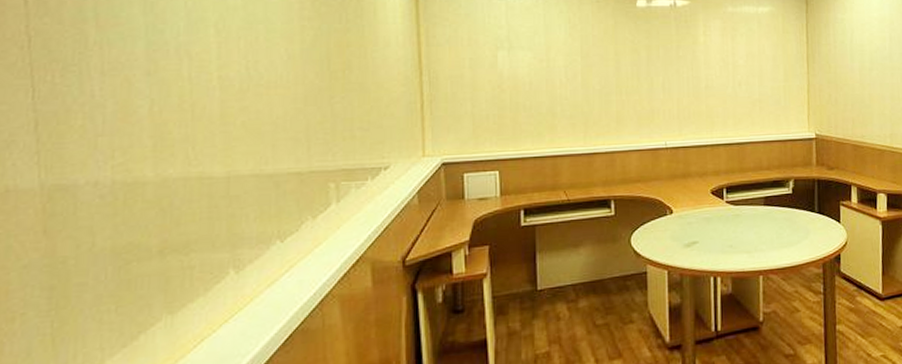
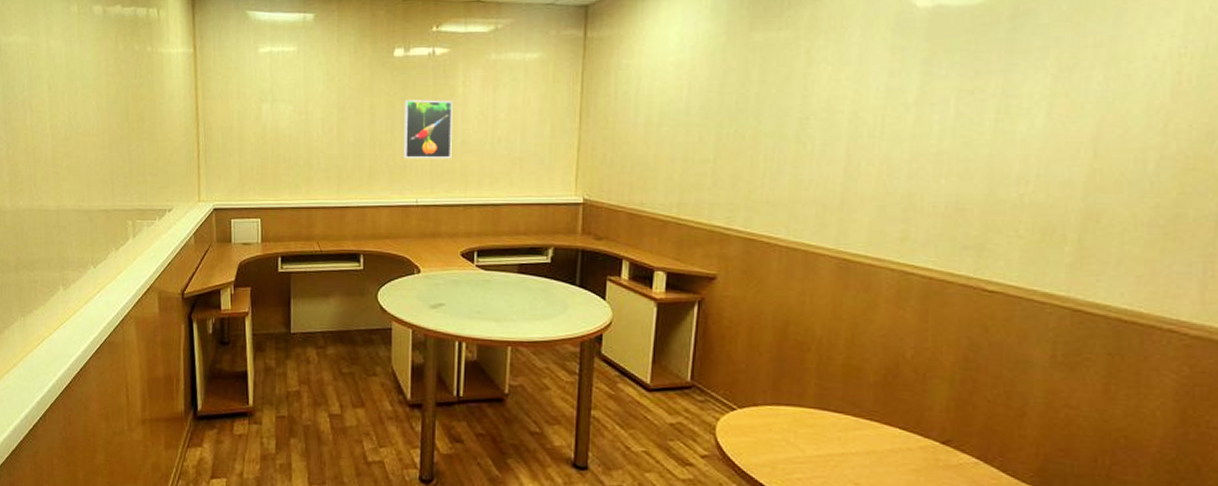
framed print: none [650,47,697,104] -> present [404,99,453,159]

